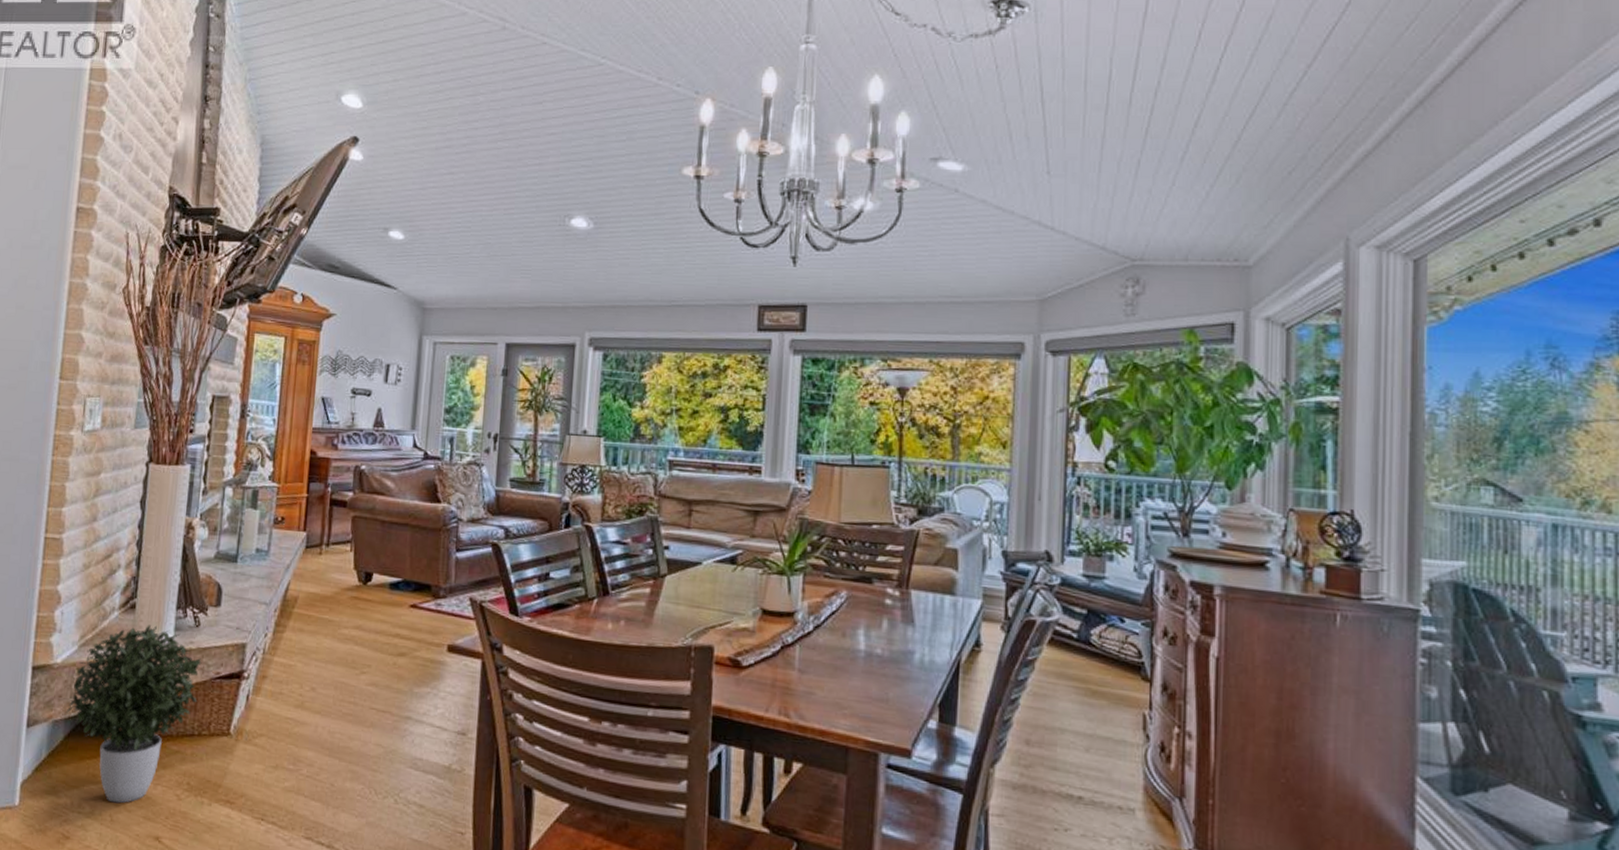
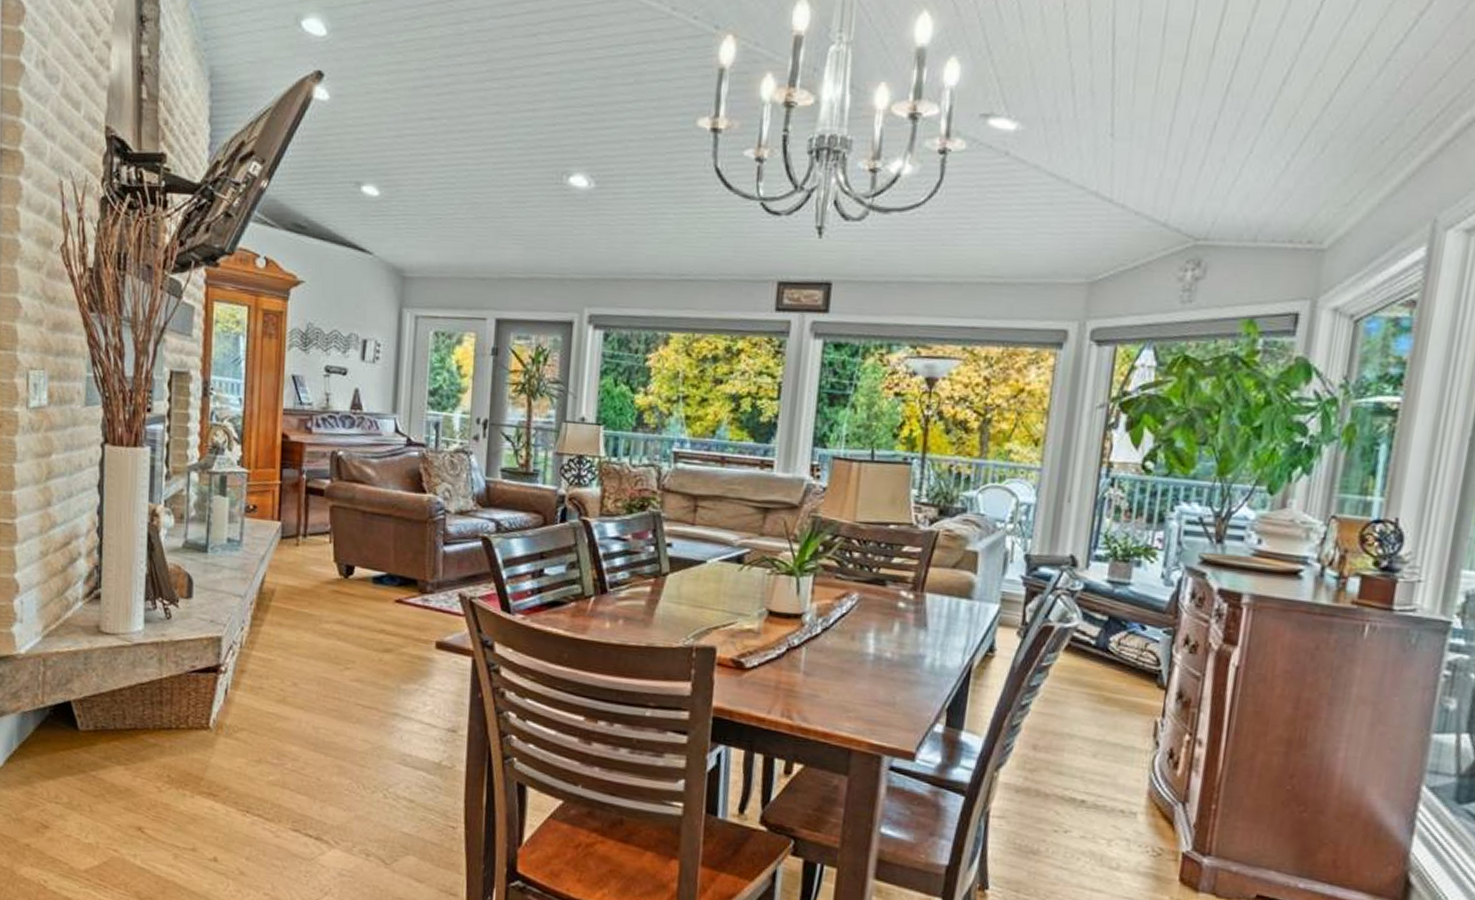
potted plant: present [66,625,202,804] -> none [34,616,176,795]

